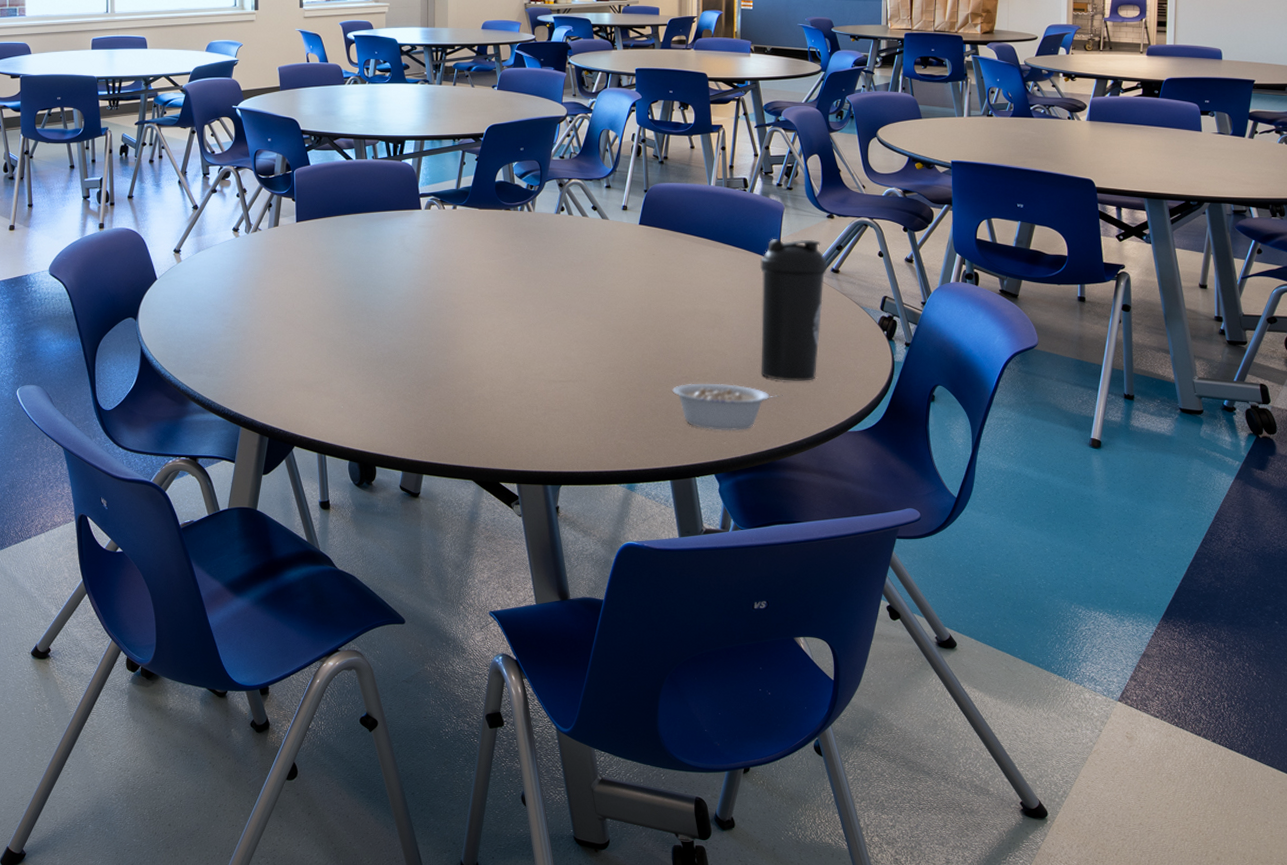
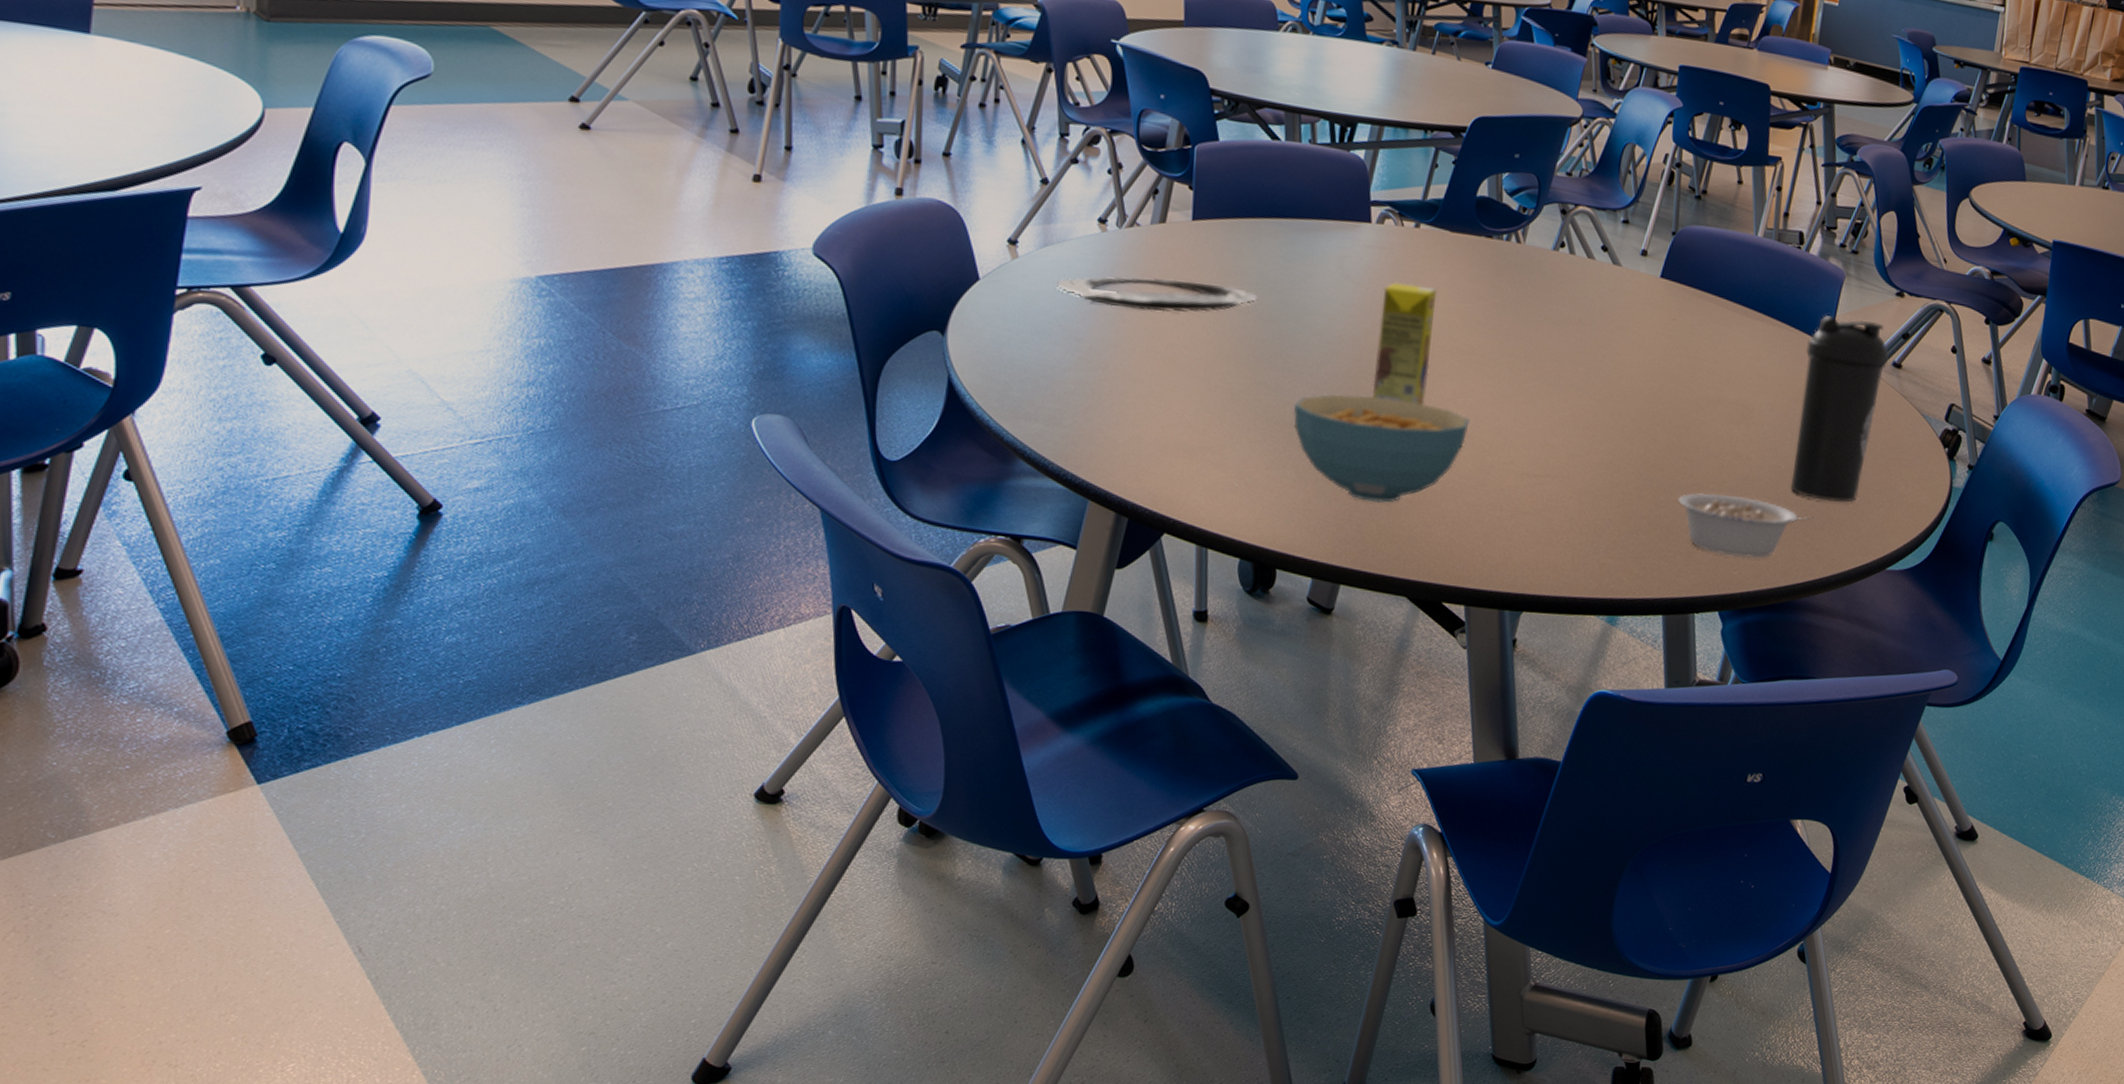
plate: none [208,265,346,289] -> present [1057,276,1258,313]
cereal bowl: none [378,335,507,411] -> present [1293,394,1470,503]
juice box: none [433,250,474,337] -> present [1372,282,1438,405]

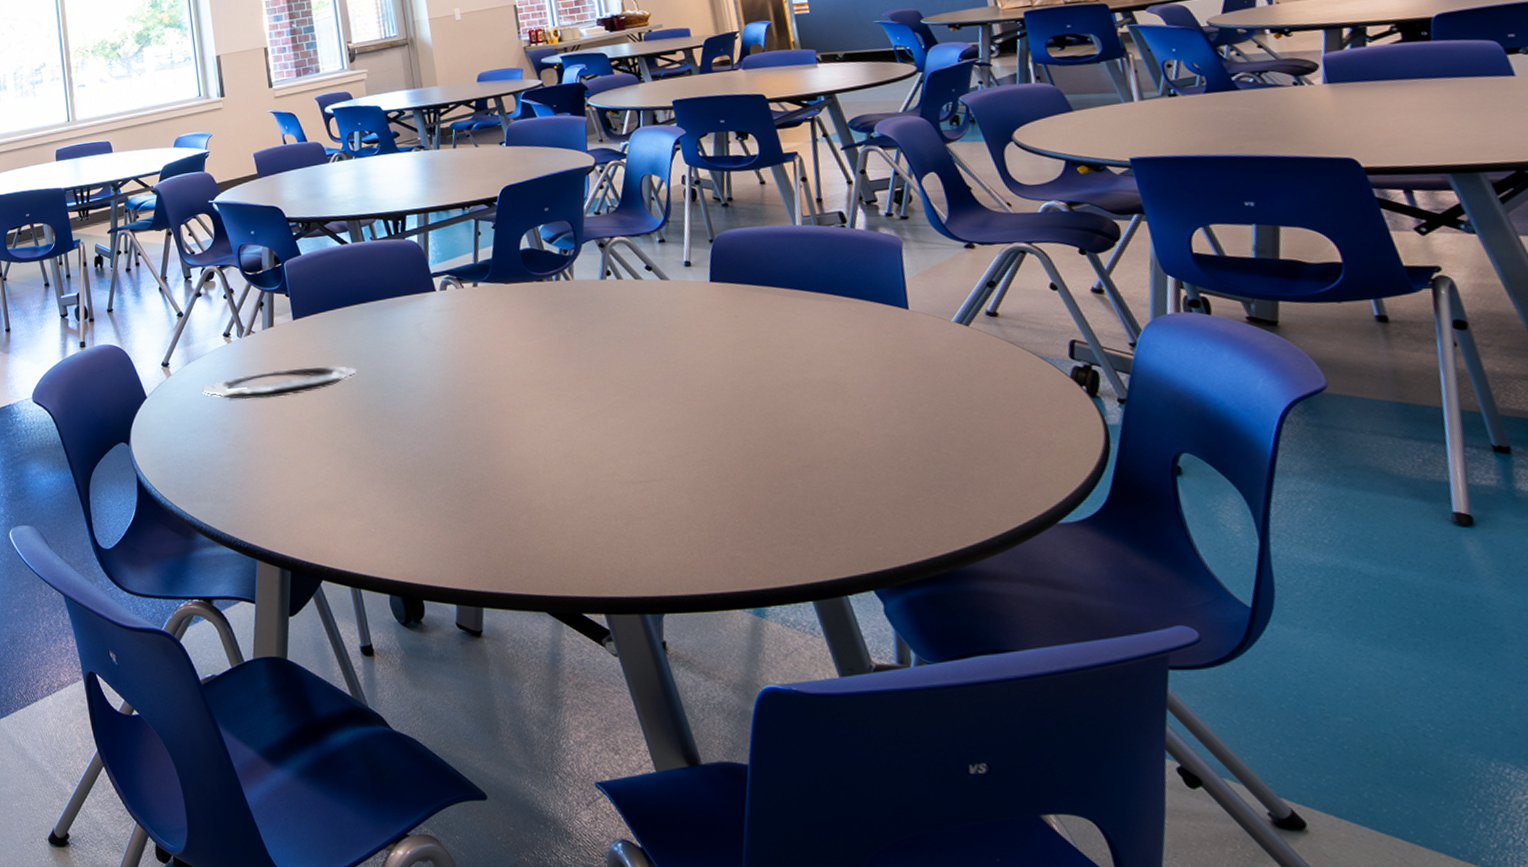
cereal bowl: present [1293,394,1470,503] -> none [406,433,566,528]
juice box: present [1372,282,1438,405] -> none [459,333,519,437]
legume: present [1678,492,1814,559] -> none [793,470,951,533]
water bottle: present [1791,315,1889,503] -> none [882,277,995,462]

